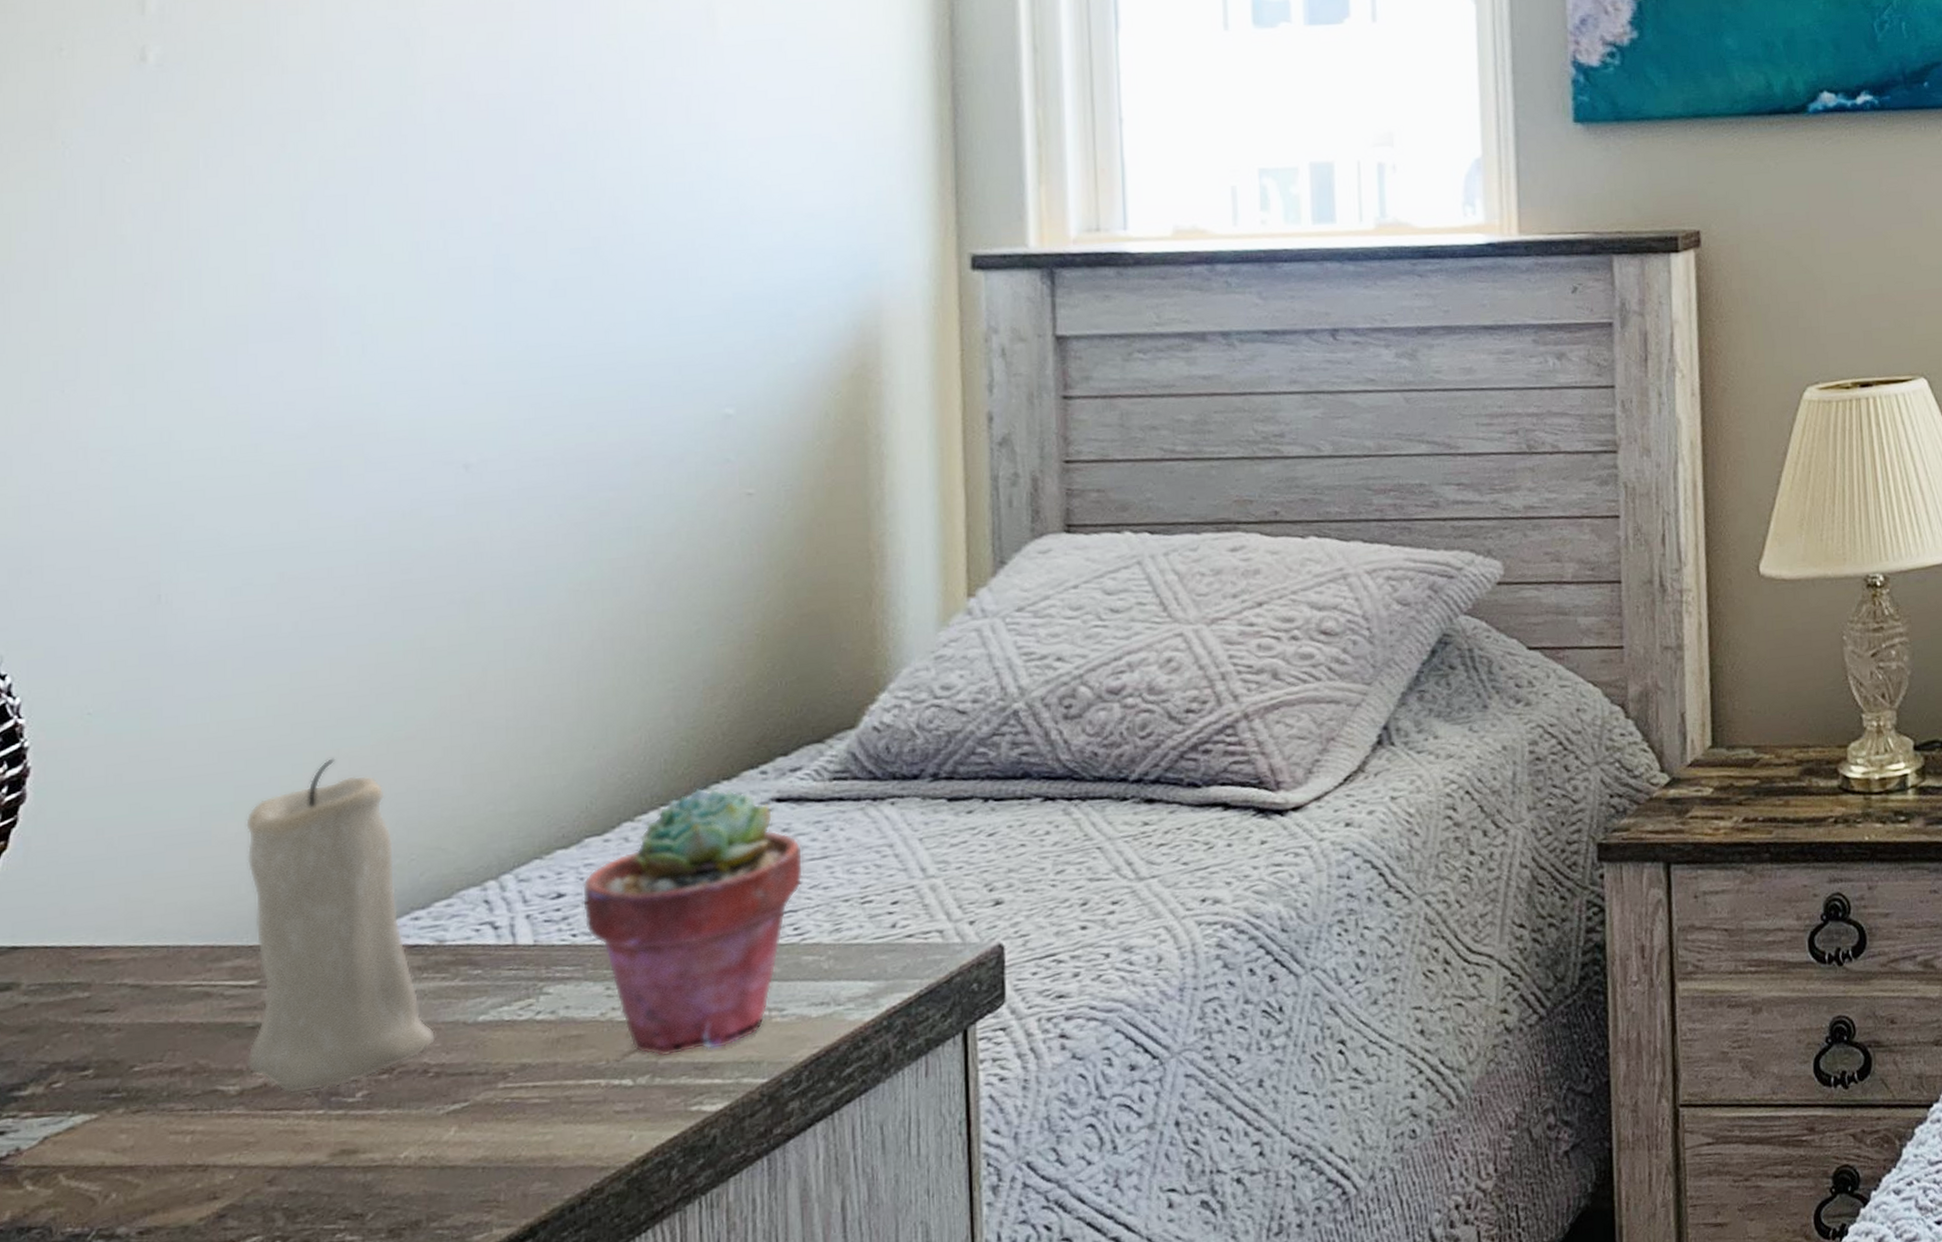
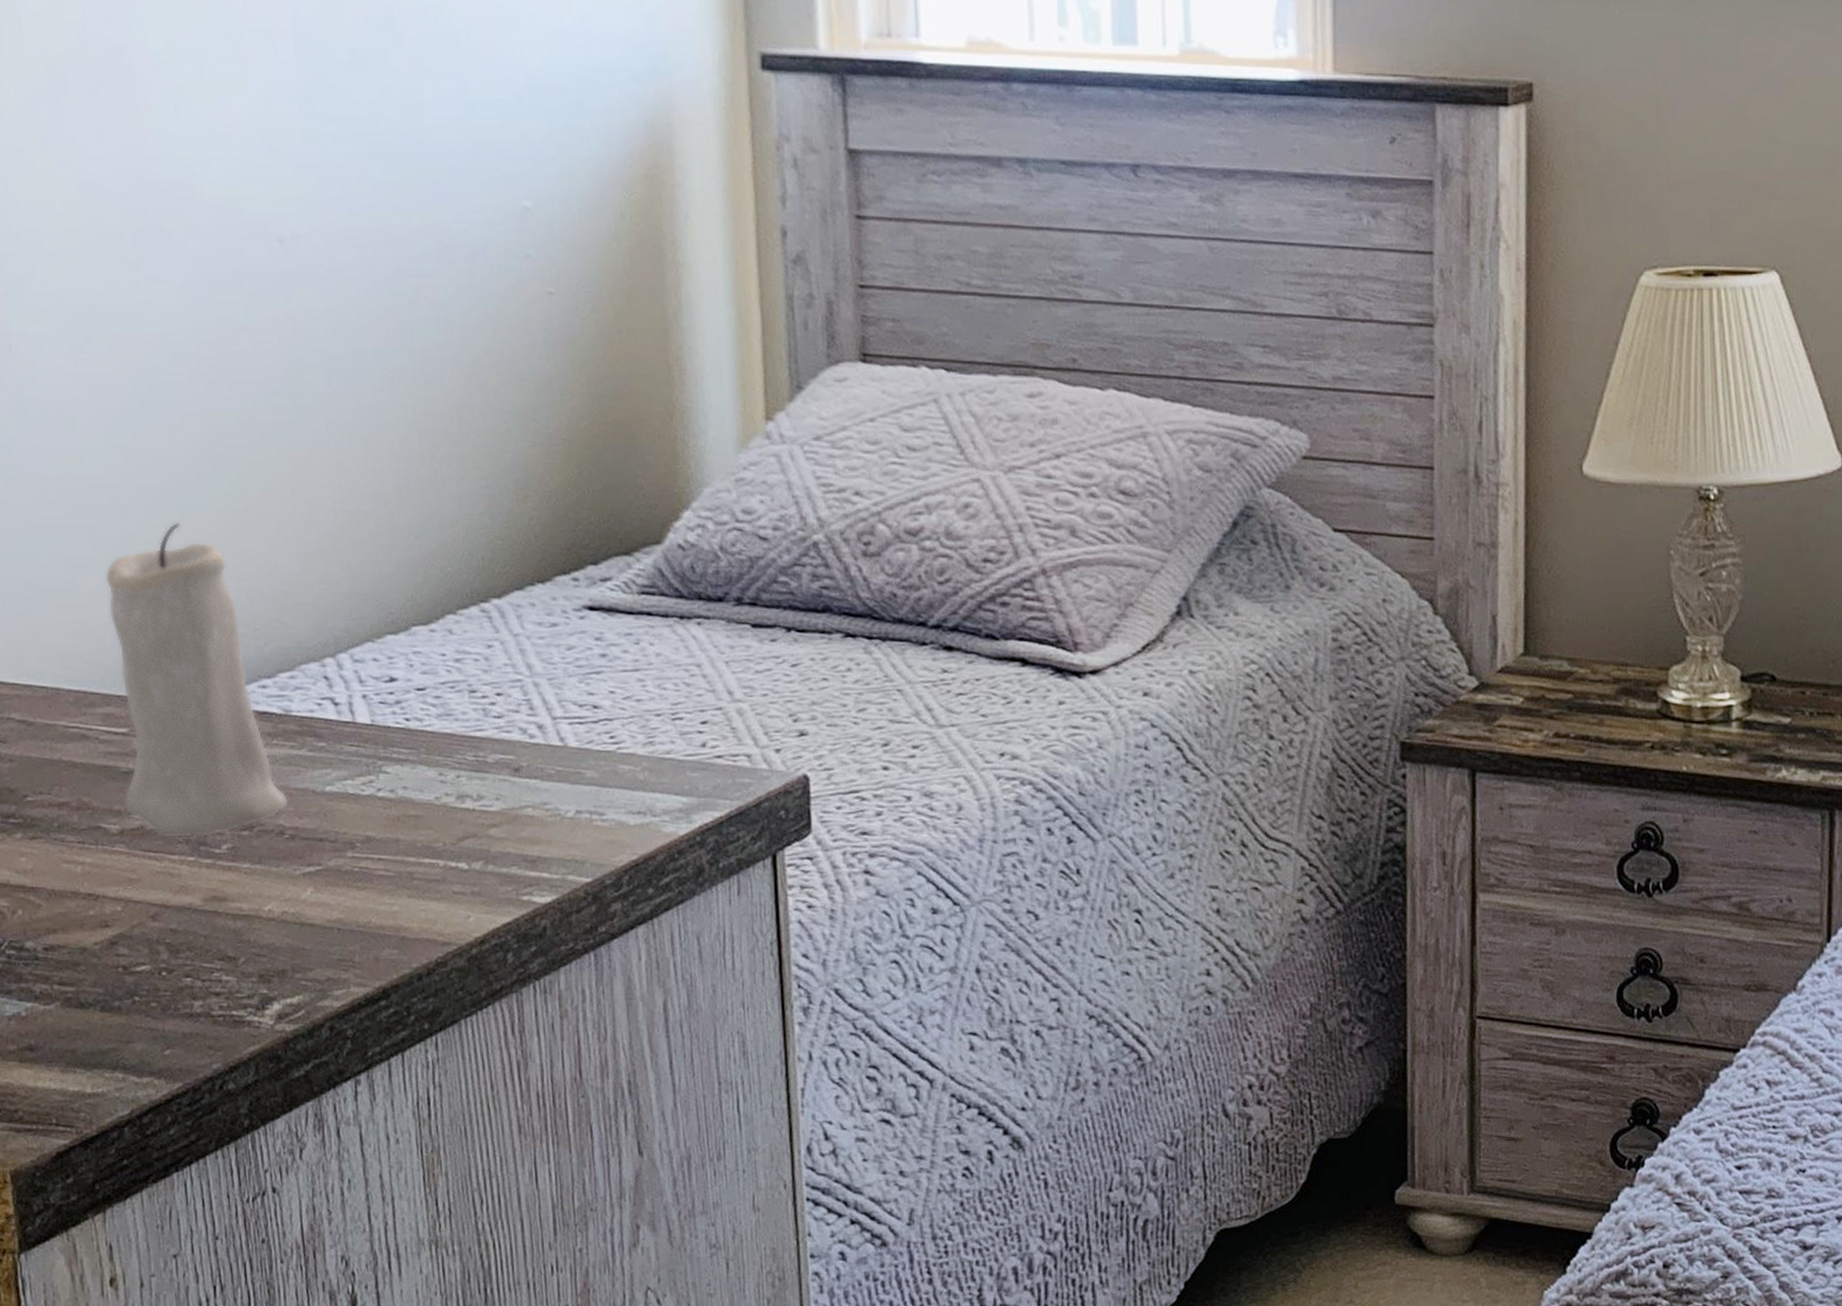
potted succulent: present [583,787,804,1057] -> none [412,587,617,846]

